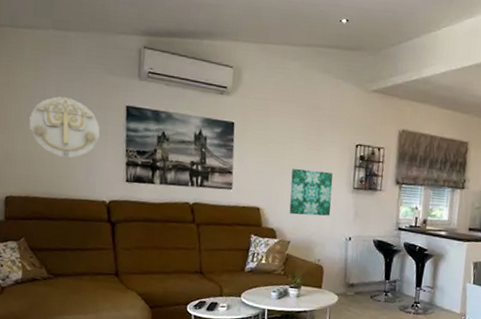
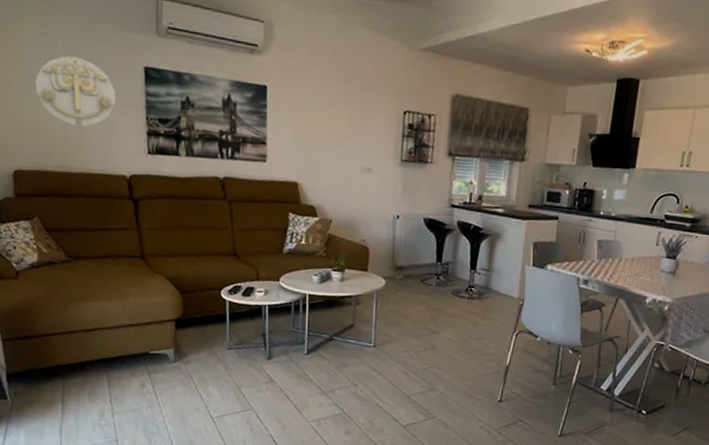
wall art: present [289,169,333,216] -> none [330,139,379,192]

